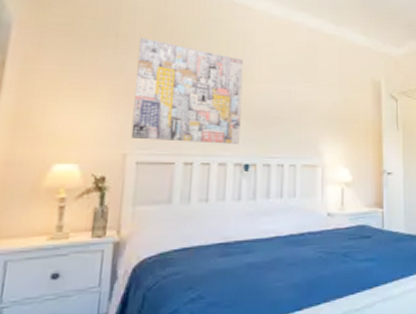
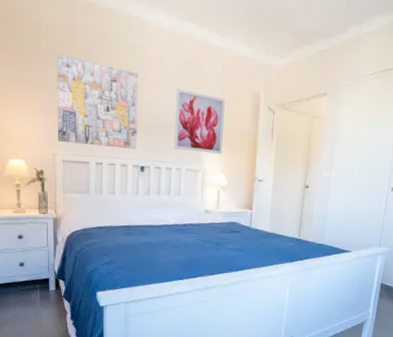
wall art: none [286,76,343,145] -> present [173,88,225,154]

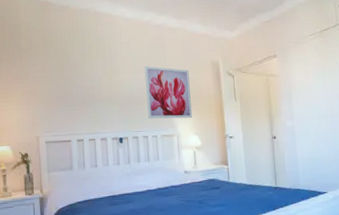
wall art: present [56,53,139,149] -> none [35,49,114,125]

